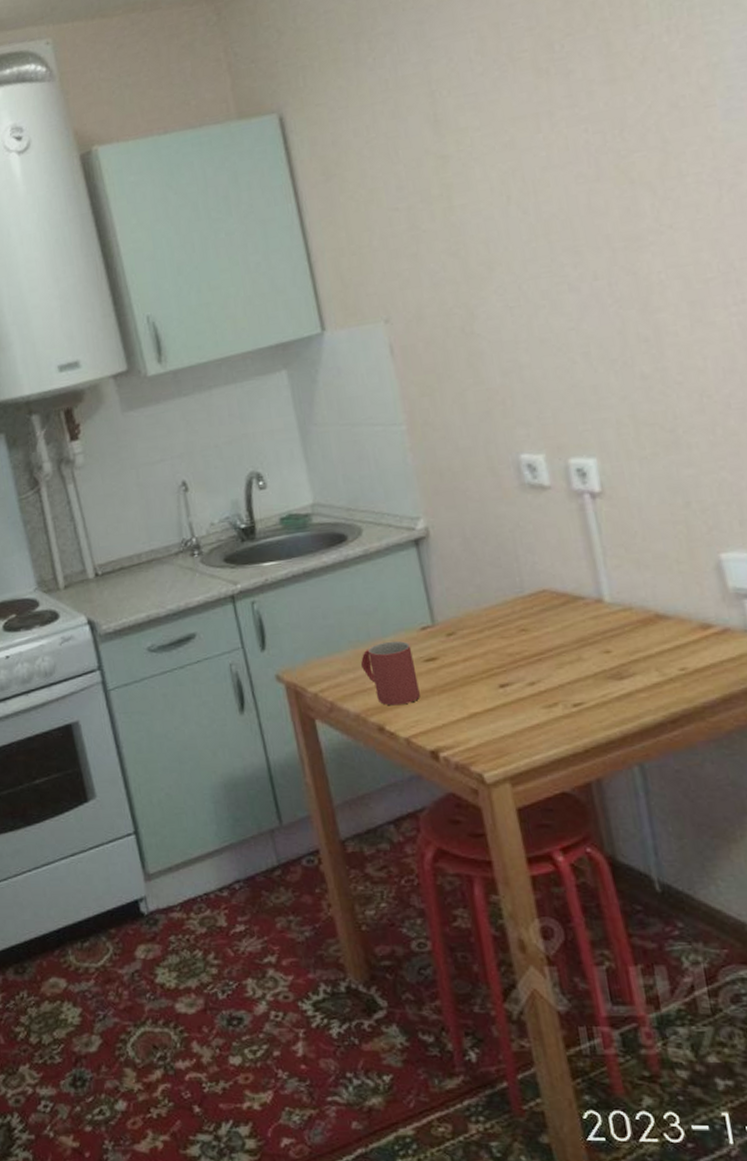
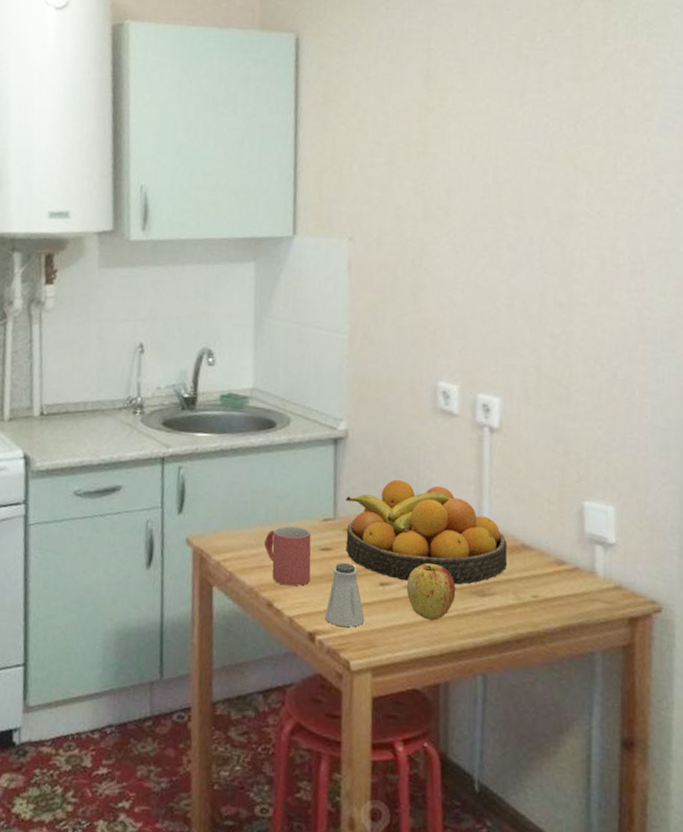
fruit bowl: none [441,568,643,679] -> present [346,479,508,585]
saltshaker: none [443,670,491,739] -> present [324,563,365,628]
apple: none [530,653,589,716] -> present [407,563,456,621]

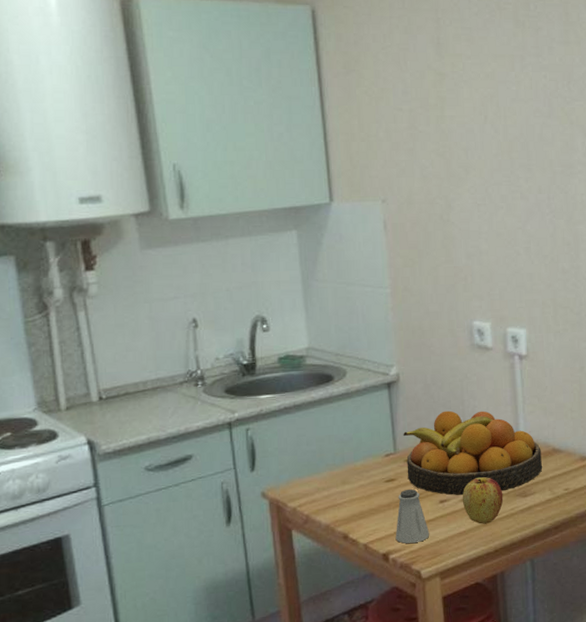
mug: present [263,525,312,586] -> none [334,464,379,518]

